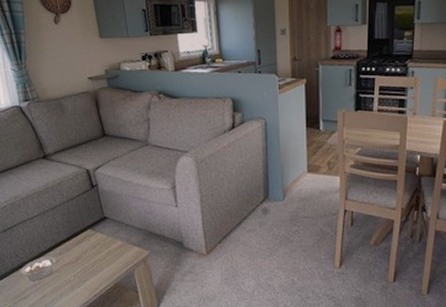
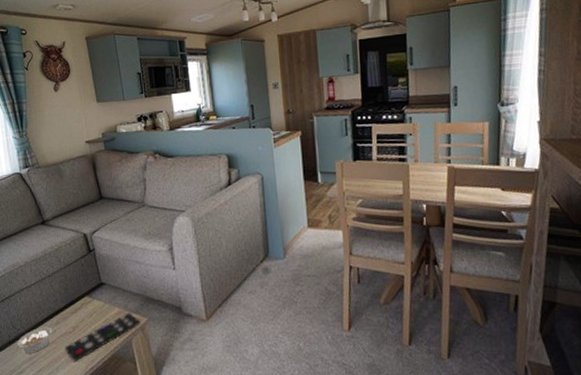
remote control: none [68,246,143,289] -> present [65,312,141,361]

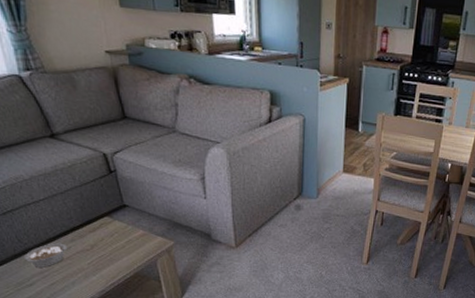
remote control: present [65,312,141,361] -> none [82,235,167,277]

